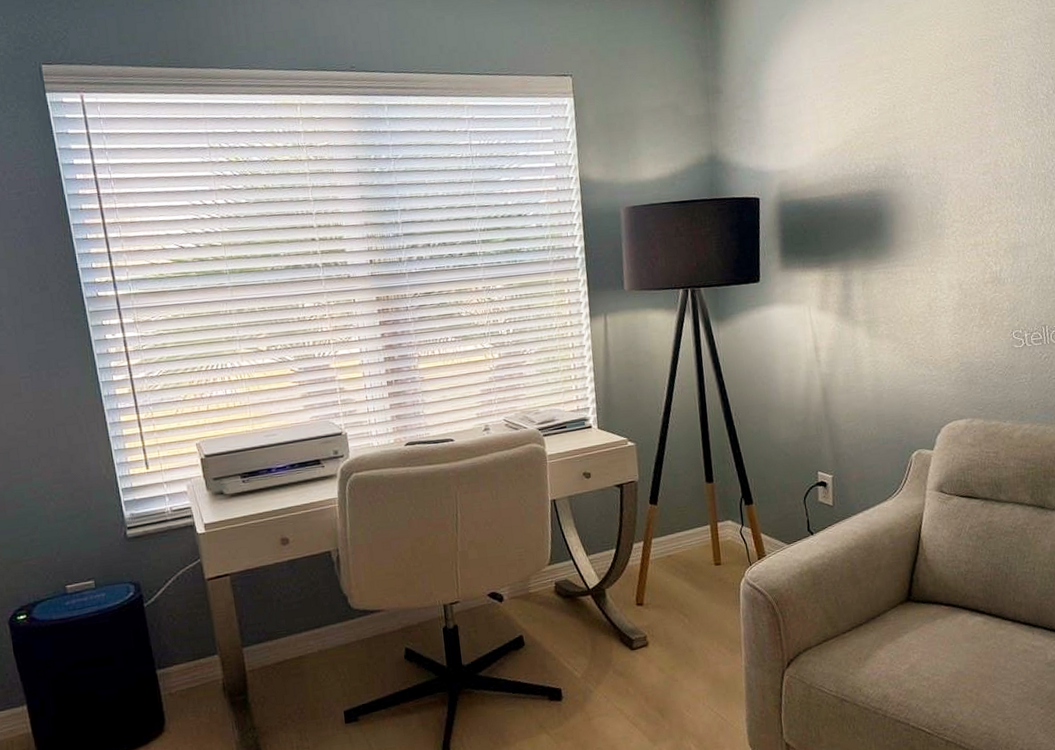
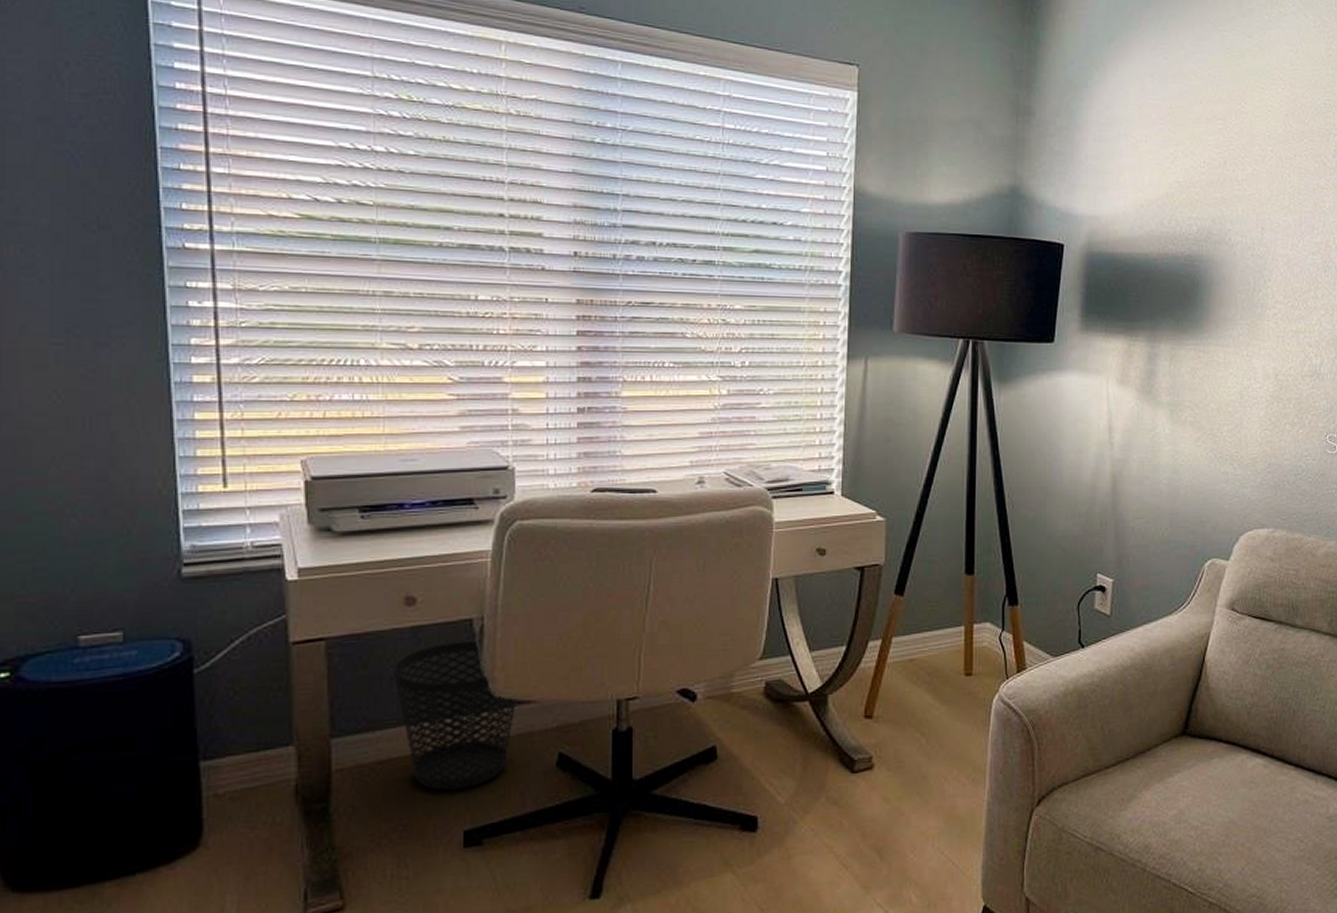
wastebasket: none [279,567,370,682] -> present [393,641,517,791]

